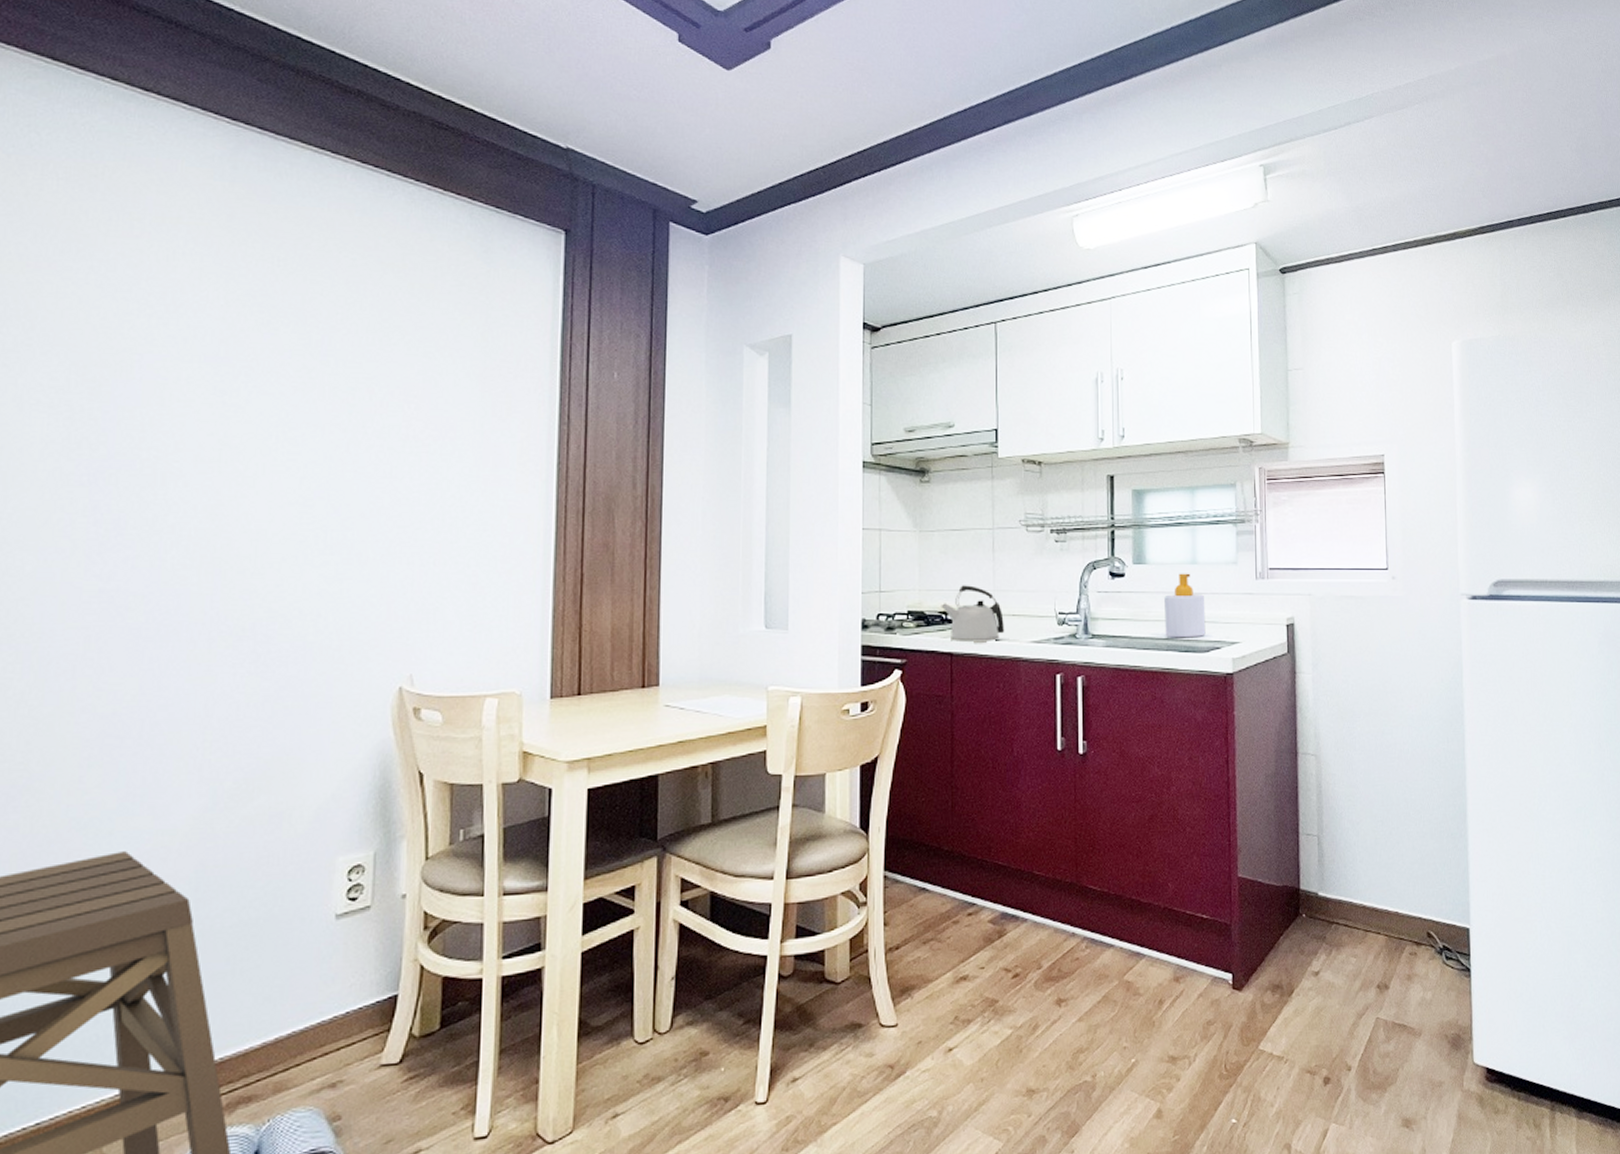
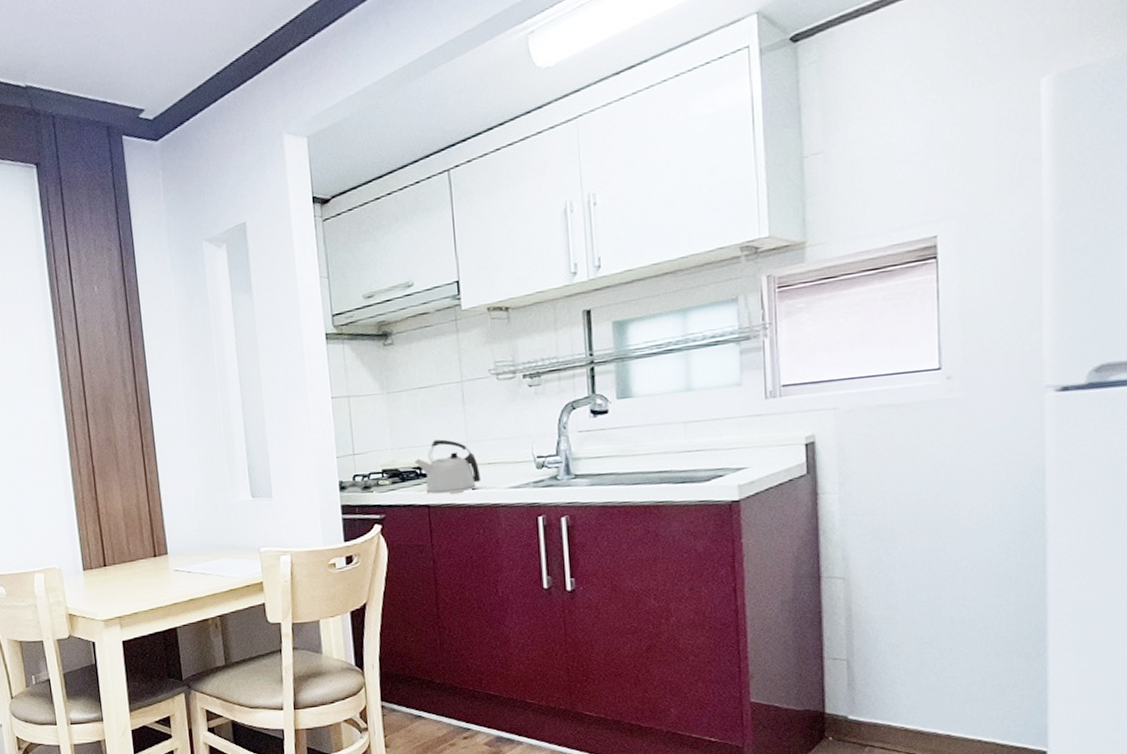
soap bottle: present [1164,573,1206,638] -> none [655,401,705,471]

